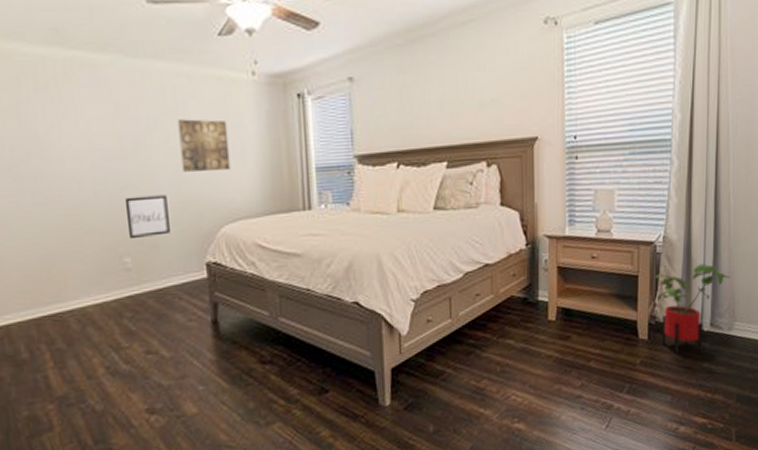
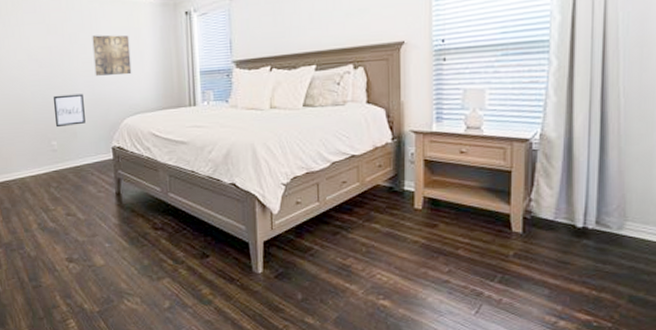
house plant: present [655,263,730,354] -> none [531,161,620,251]

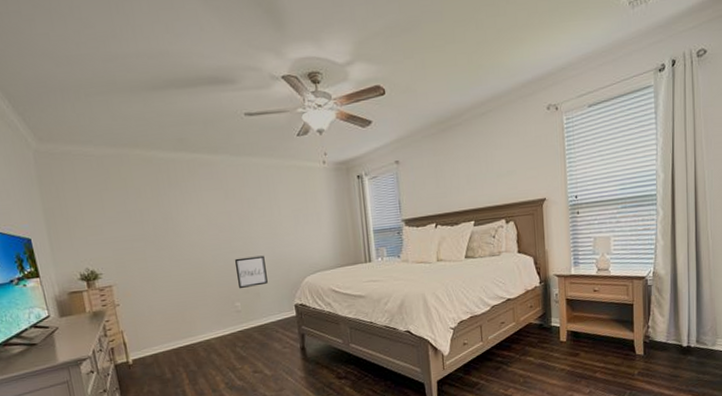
wall art: present [92,35,132,76] -> none [270,198,310,238]

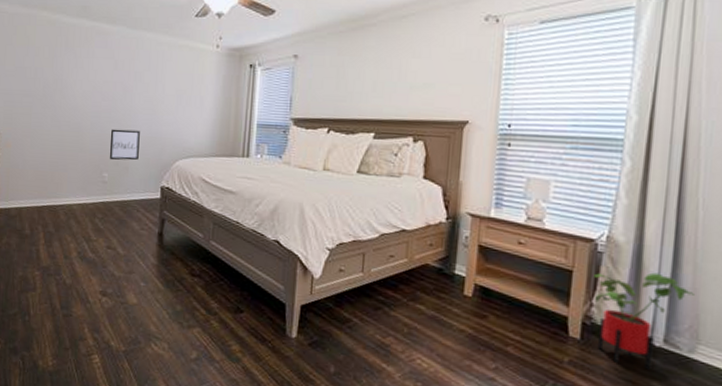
house plant: none [648,292,712,366] -> present [594,272,694,370]

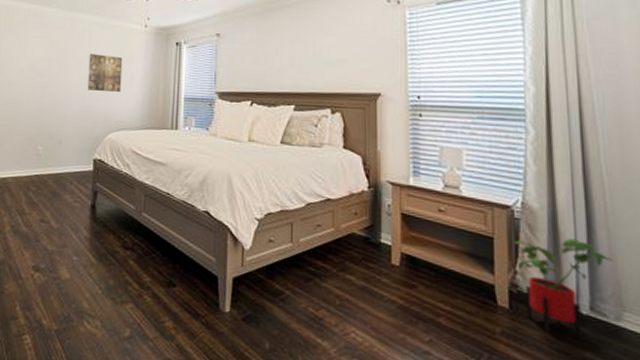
wall art: present [109,129,140,161] -> none [43,103,74,134]
wall art: none [154,76,192,118] -> present [87,54,123,93]

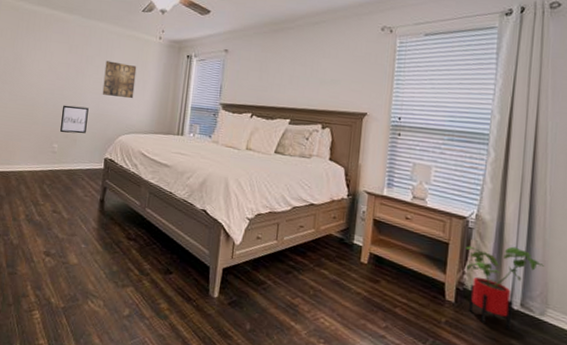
wall art: none [43,103,74,134] -> present [59,105,89,134]

